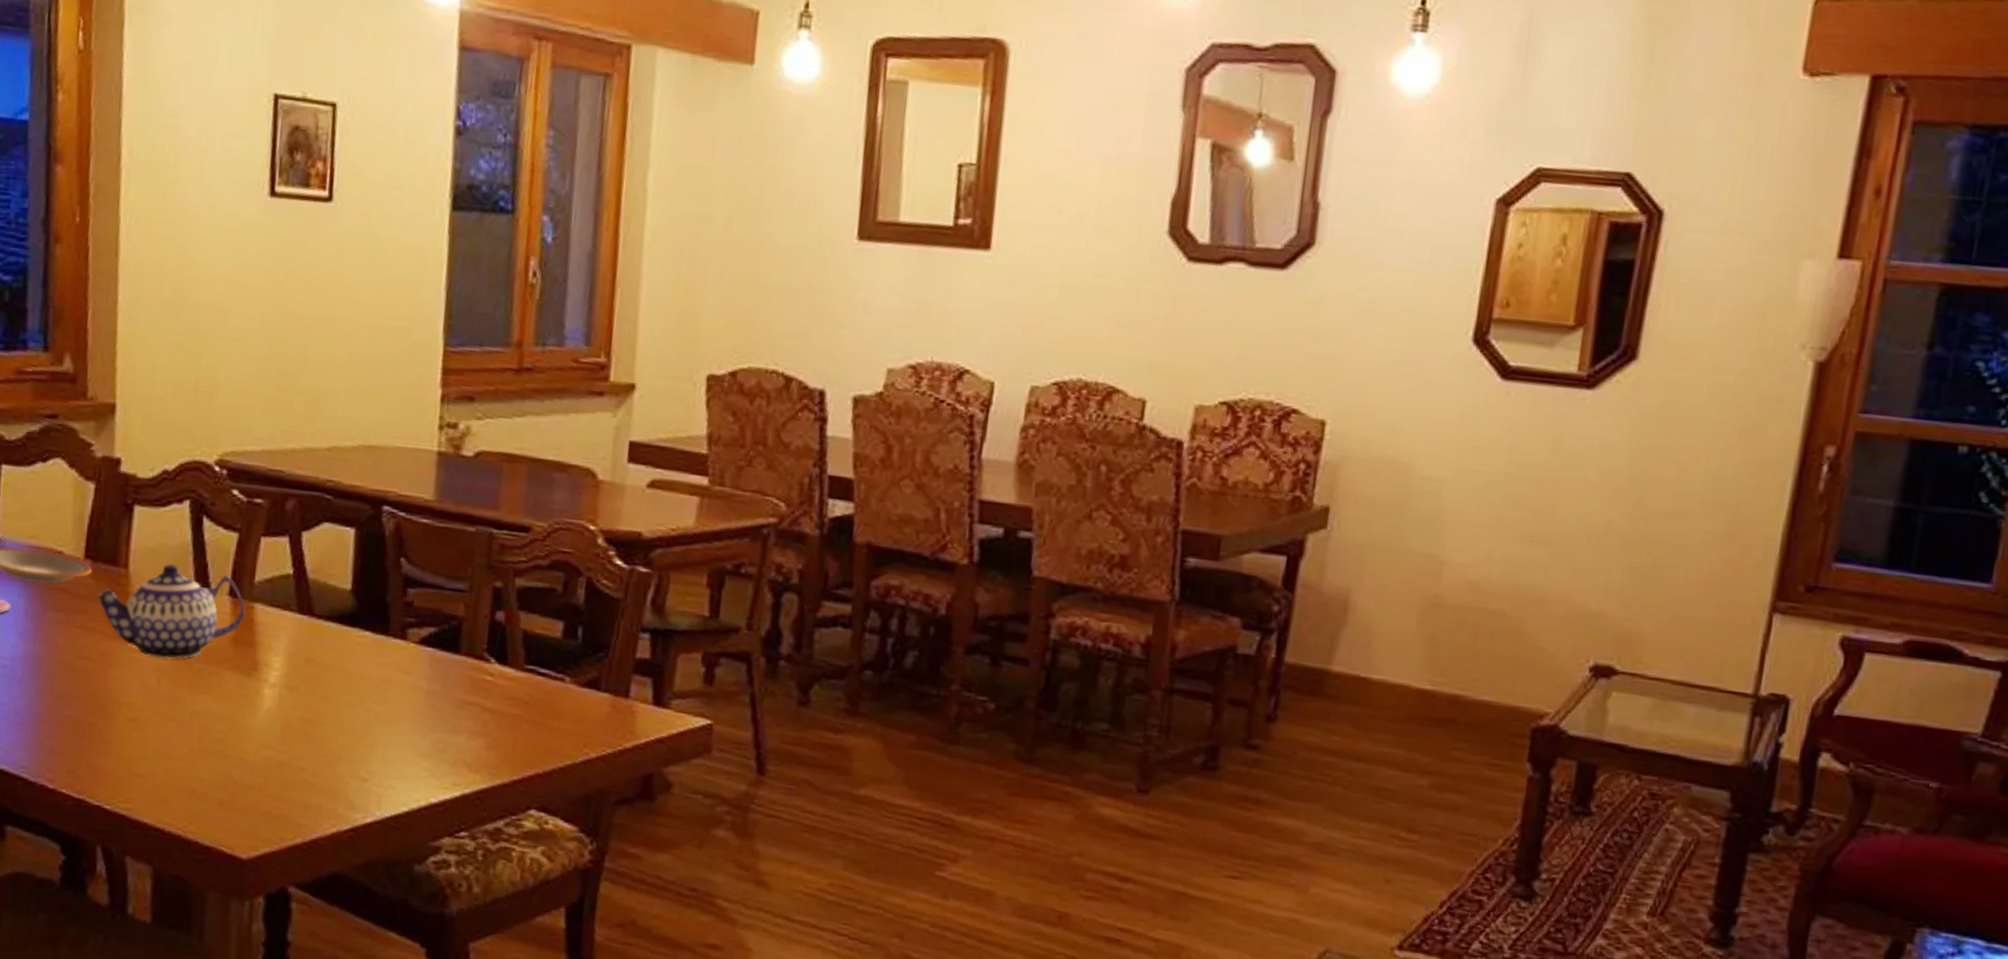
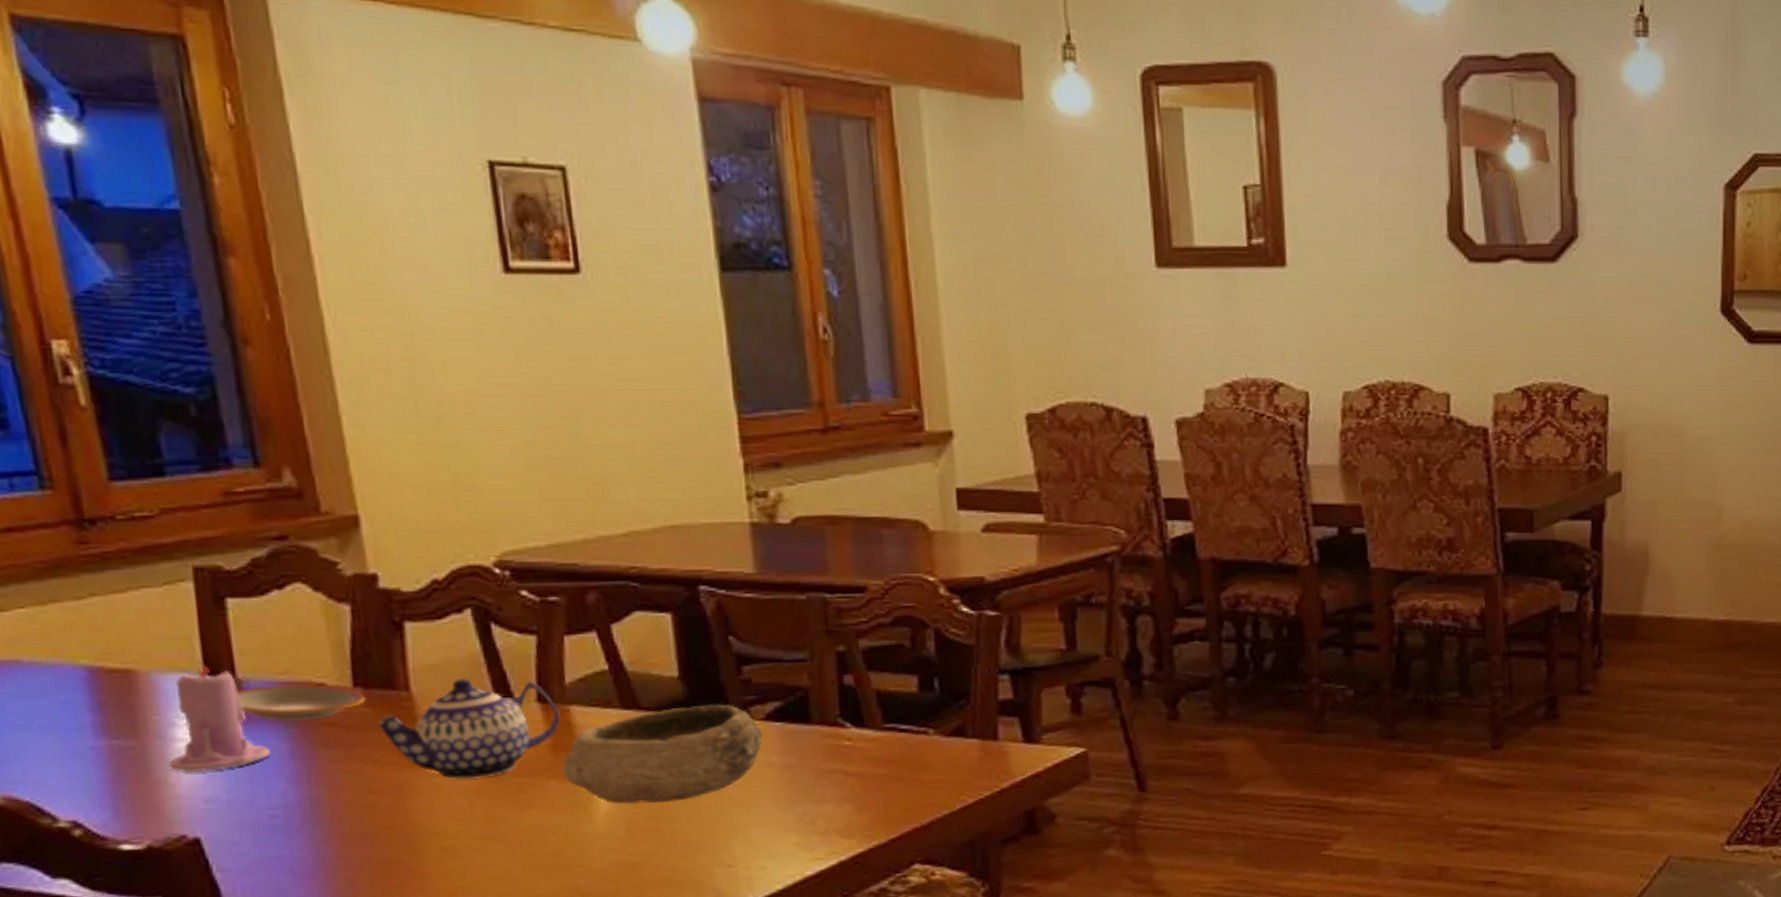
bowl: none [238,619,415,710] -> present [561,704,763,805]

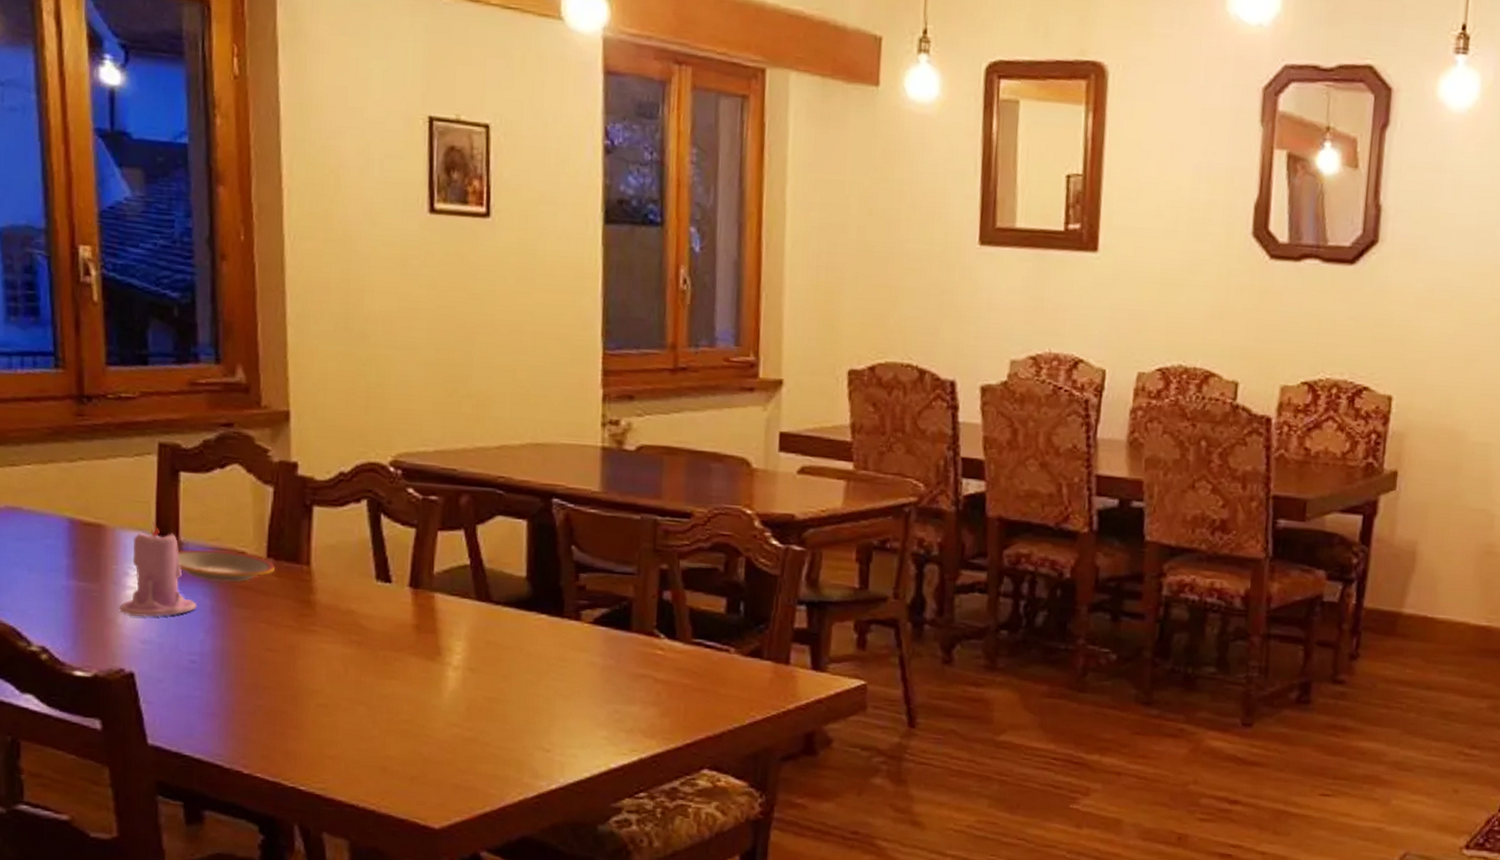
teapot: present [378,679,561,780] -> none [282,560,426,648]
bowl: present [561,704,763,805] -> none [422,604,589,688]

